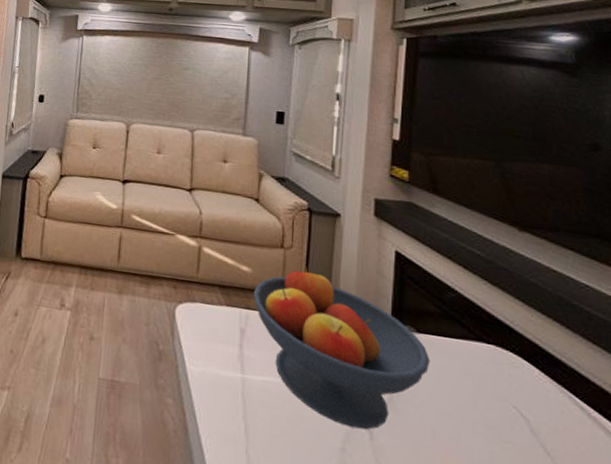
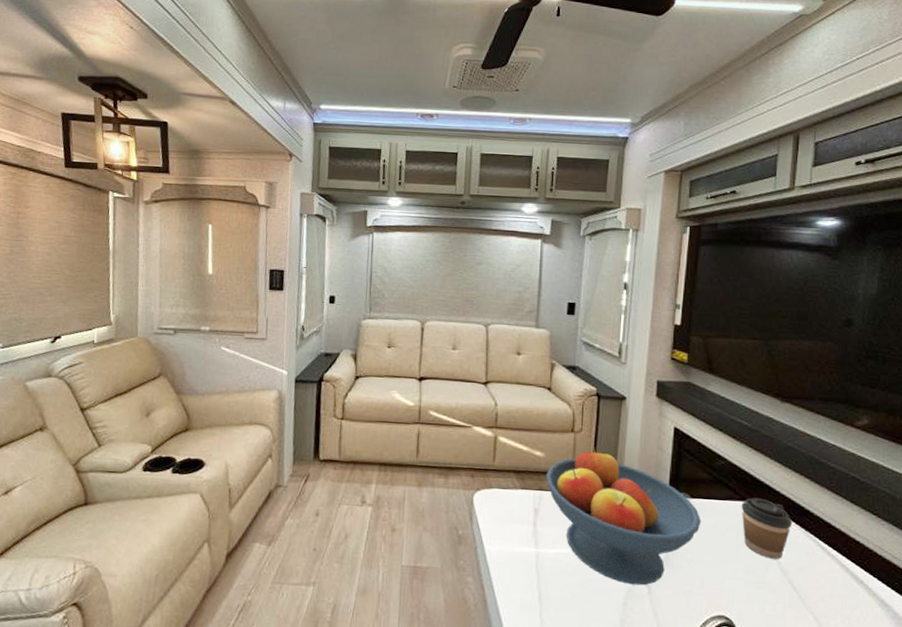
coffee cup: none [477,338,542,416] -> present [741,497,793,559]

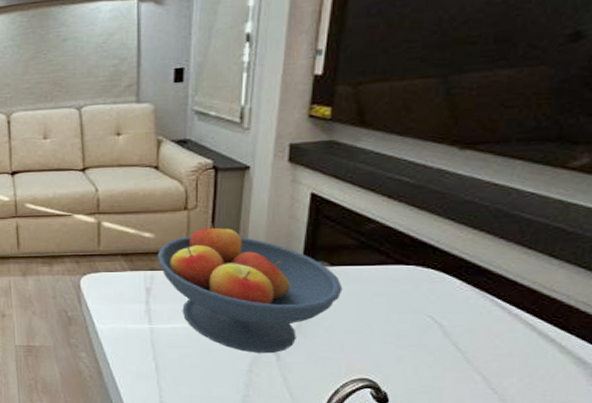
coffee cup: present [741,497,793,559] -> none [395,260,464,322]

